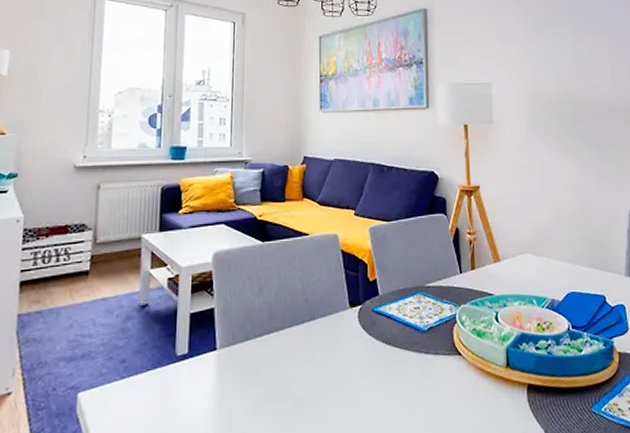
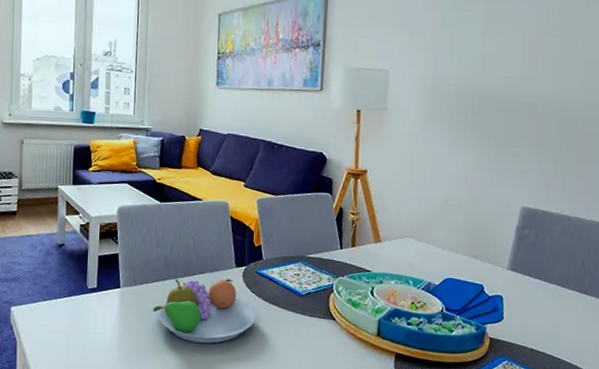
fruit bowl: none [255,322,376,406] -> present [152,279,257,344]

